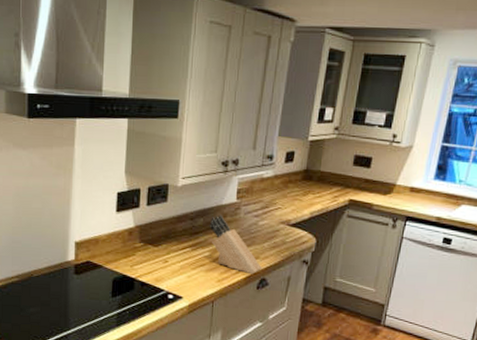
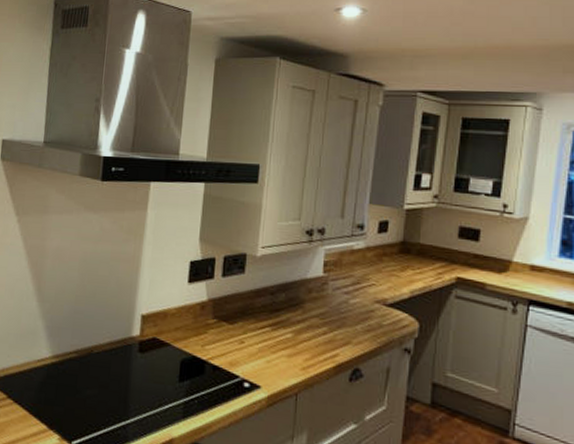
knife block: present [209,214,262,274] -> none [292,290,354,363]

